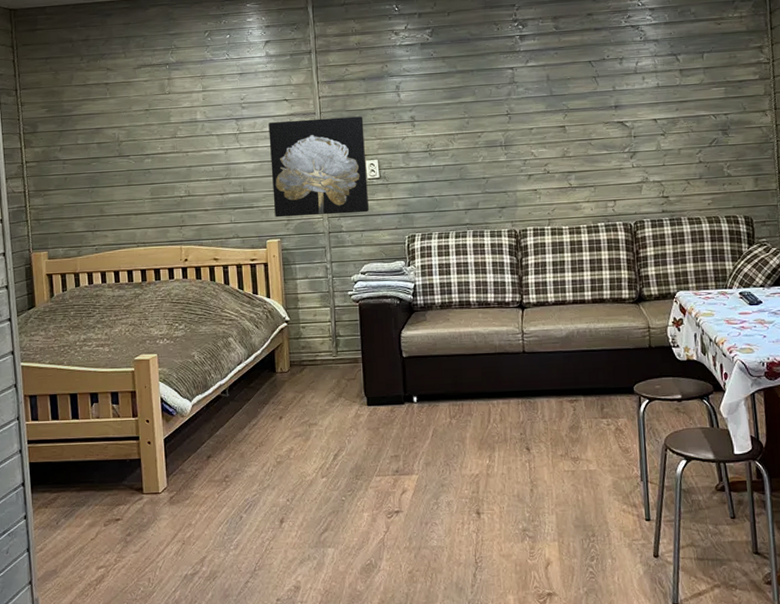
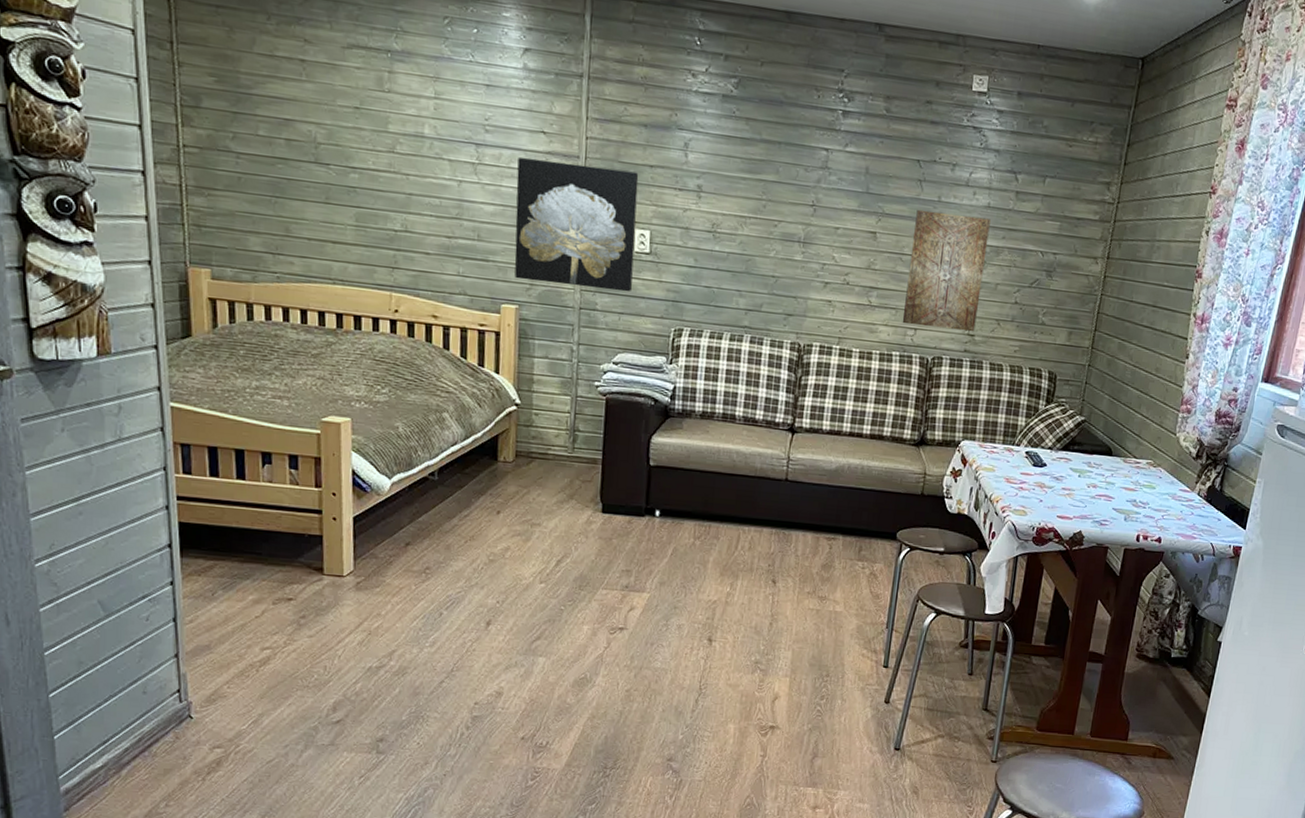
wall art: none [596,96,668,198] -> present [902,209,991,332]

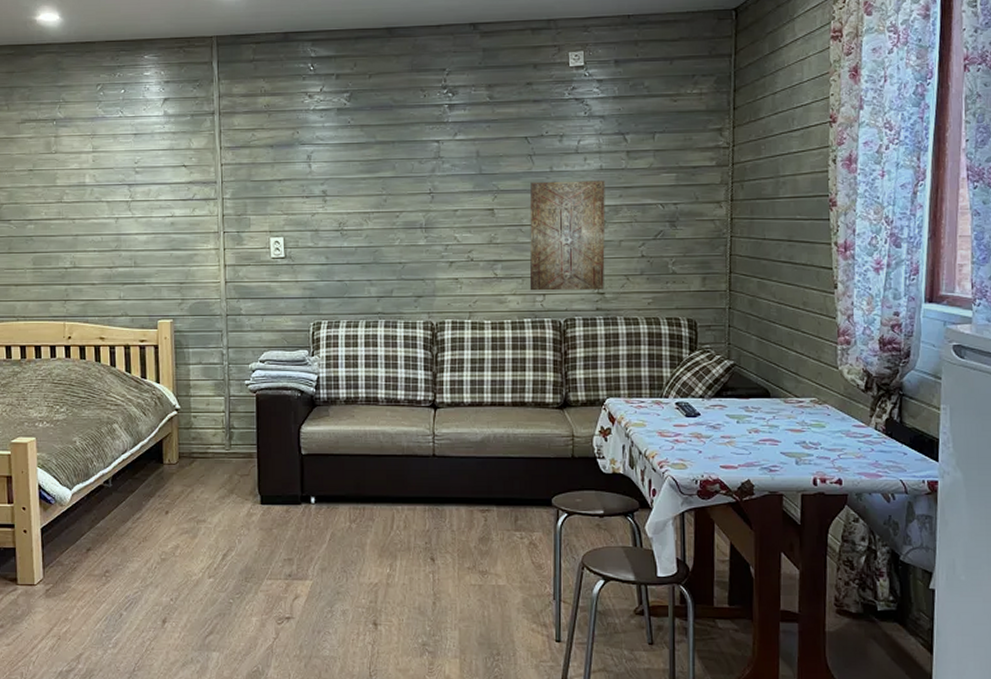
wall art: present [514,157,639,292] -> none [164,188,271,296]

